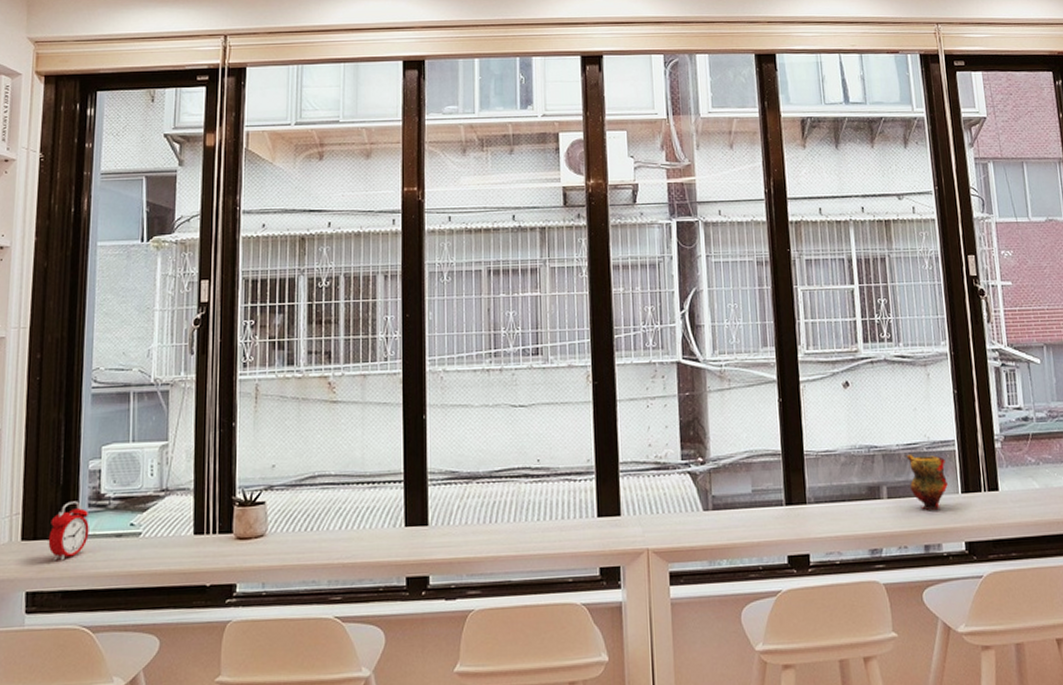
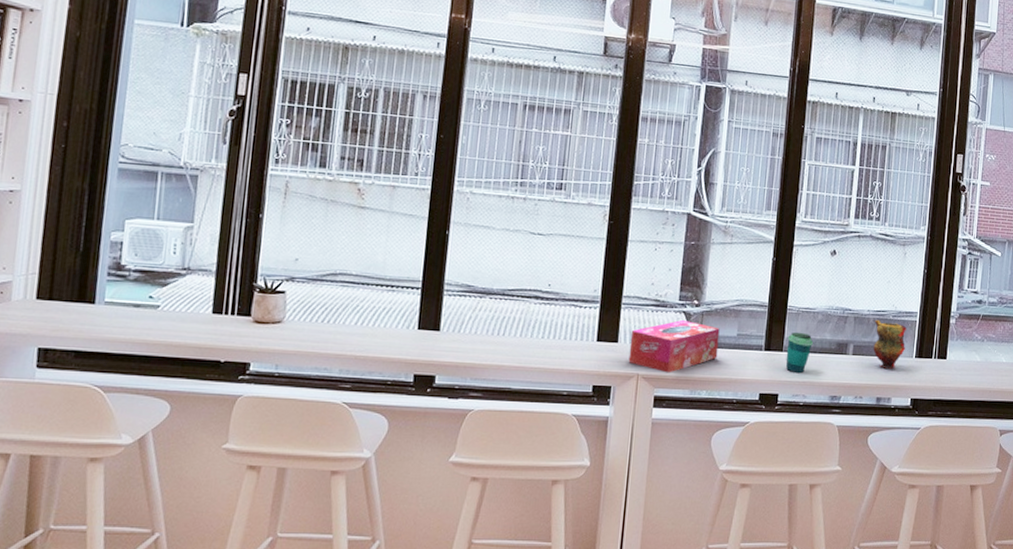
alarm clock: present [48,501,89,561] -> none [63,268,107,323]
tissue box: none [633,481,734,544] -> present [628,319,720,373]
cup: none [809,479,840,528] -> present [785,332,813,374]

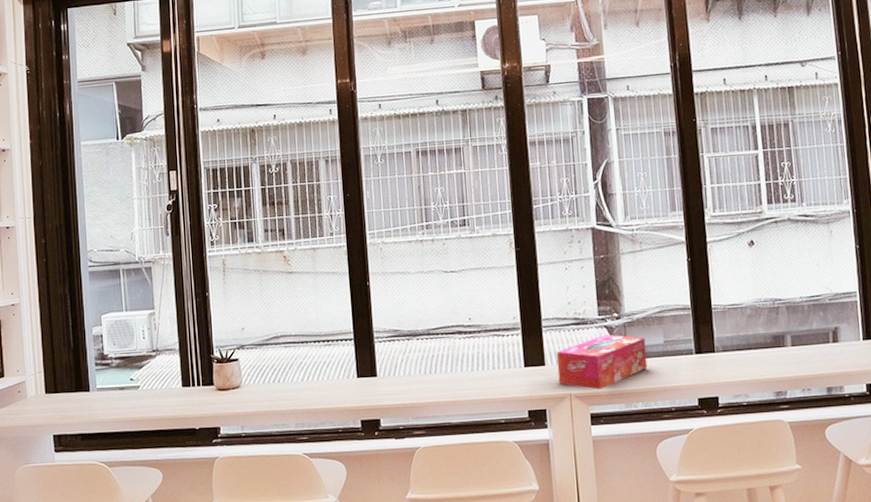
cup: present [785,332,813,374] -> none [717,330,746,373]
teapot: present [873,319,907,369] -> none [809,305,850,356]

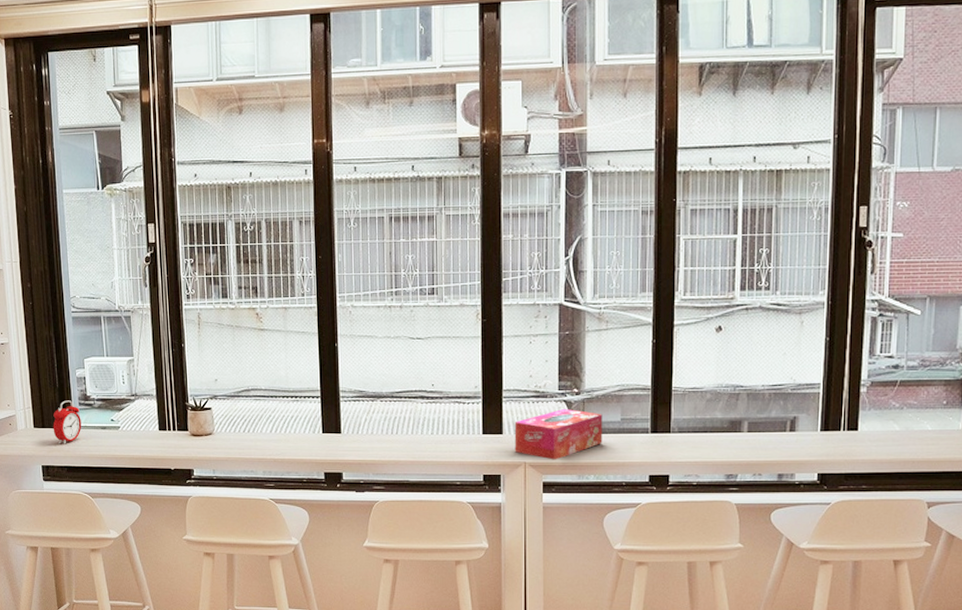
alarm clock: none [66,361,98,410] -> present [53,400,82,444]

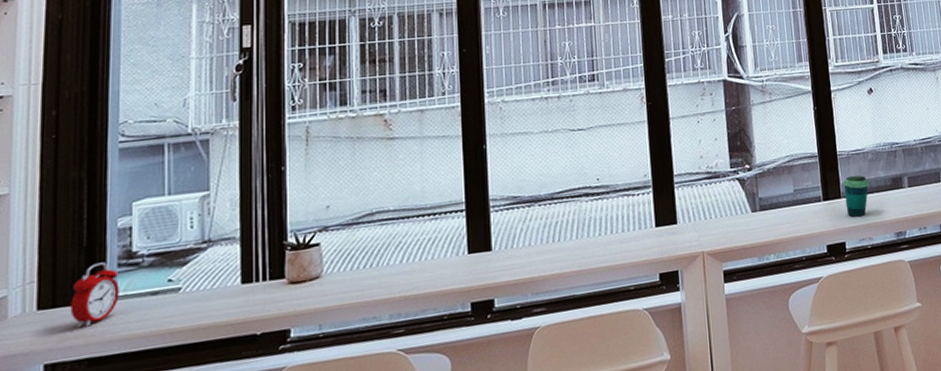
tissue box: present [514,408,603,460] -> none [688,186,779,245]
cup: none [674,412,702,454] -> present [843,175,869,218]

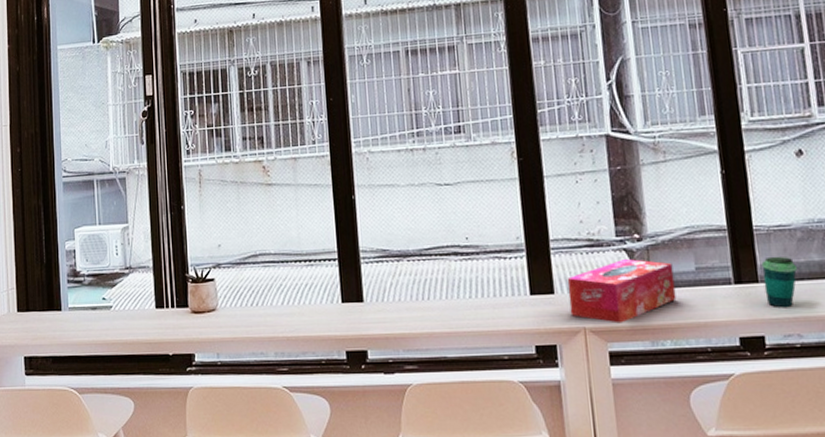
alarm clock: present [70,262,120,328] -> none [38,277,70,330]
tissue box: none [688,186,779,245] -> present [567,258,677,324]

